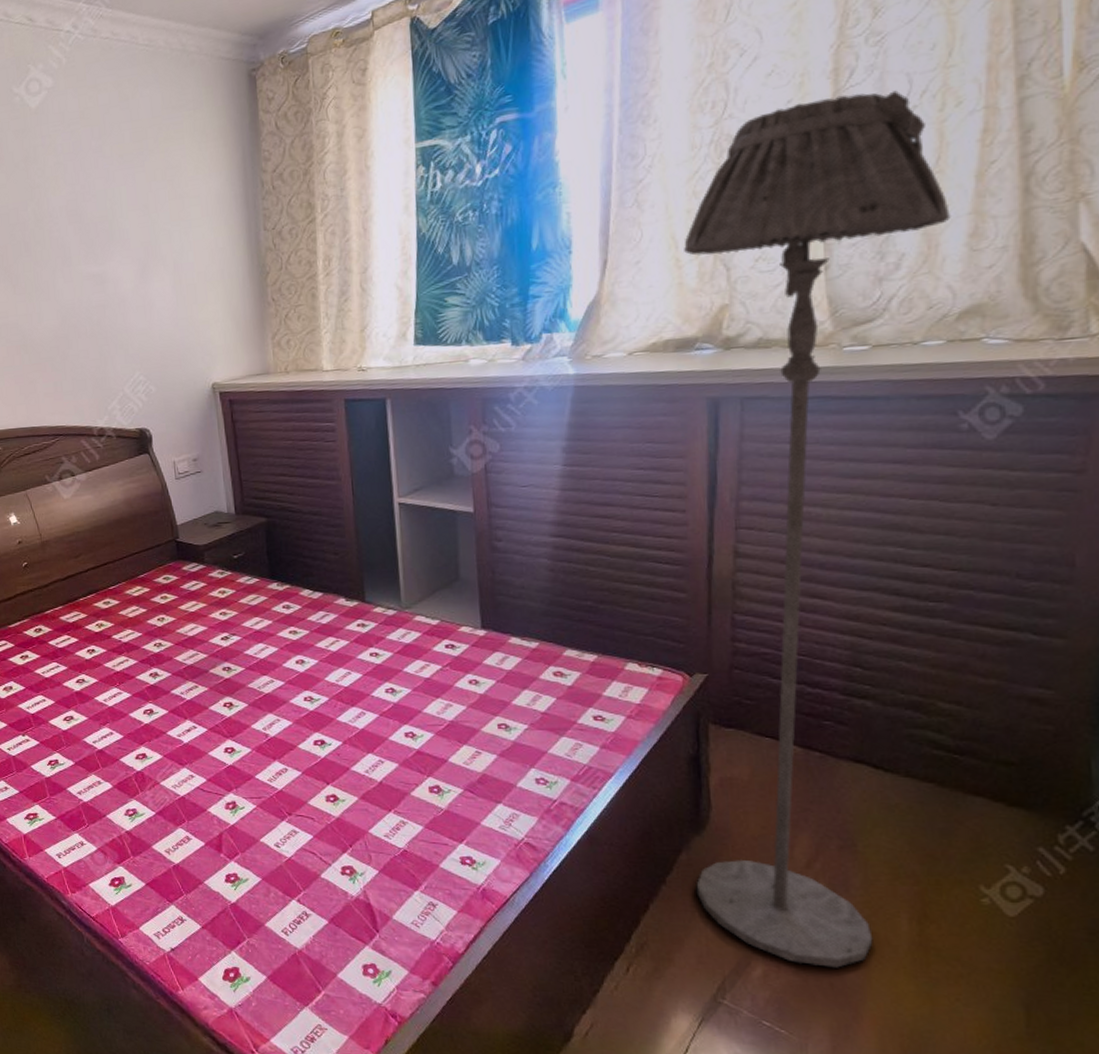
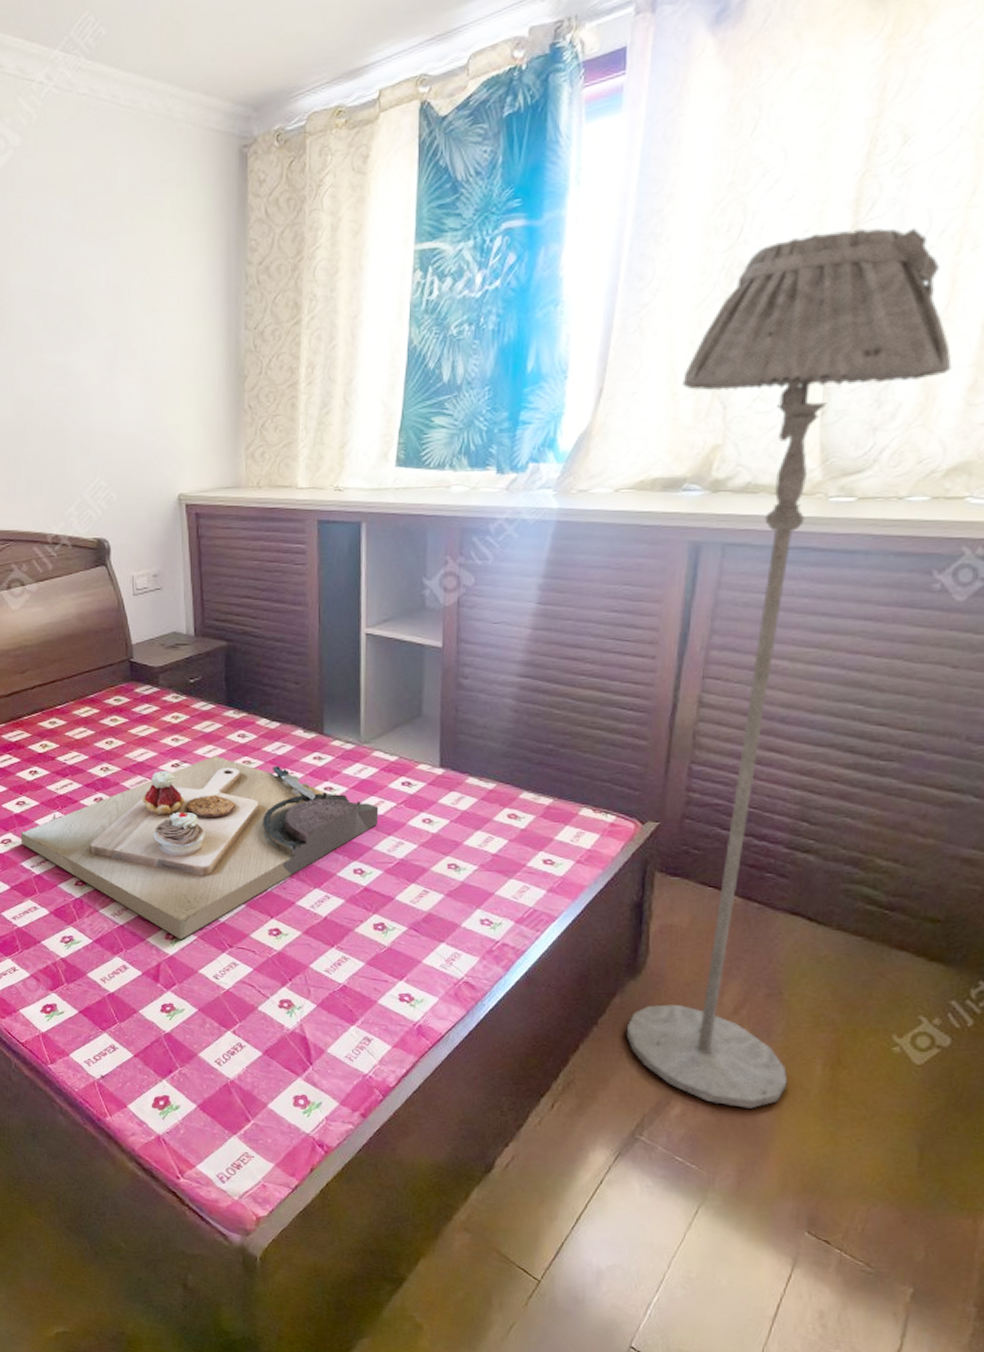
decorative tray: none [81,626,426,810] -> present [20,755,379,940]

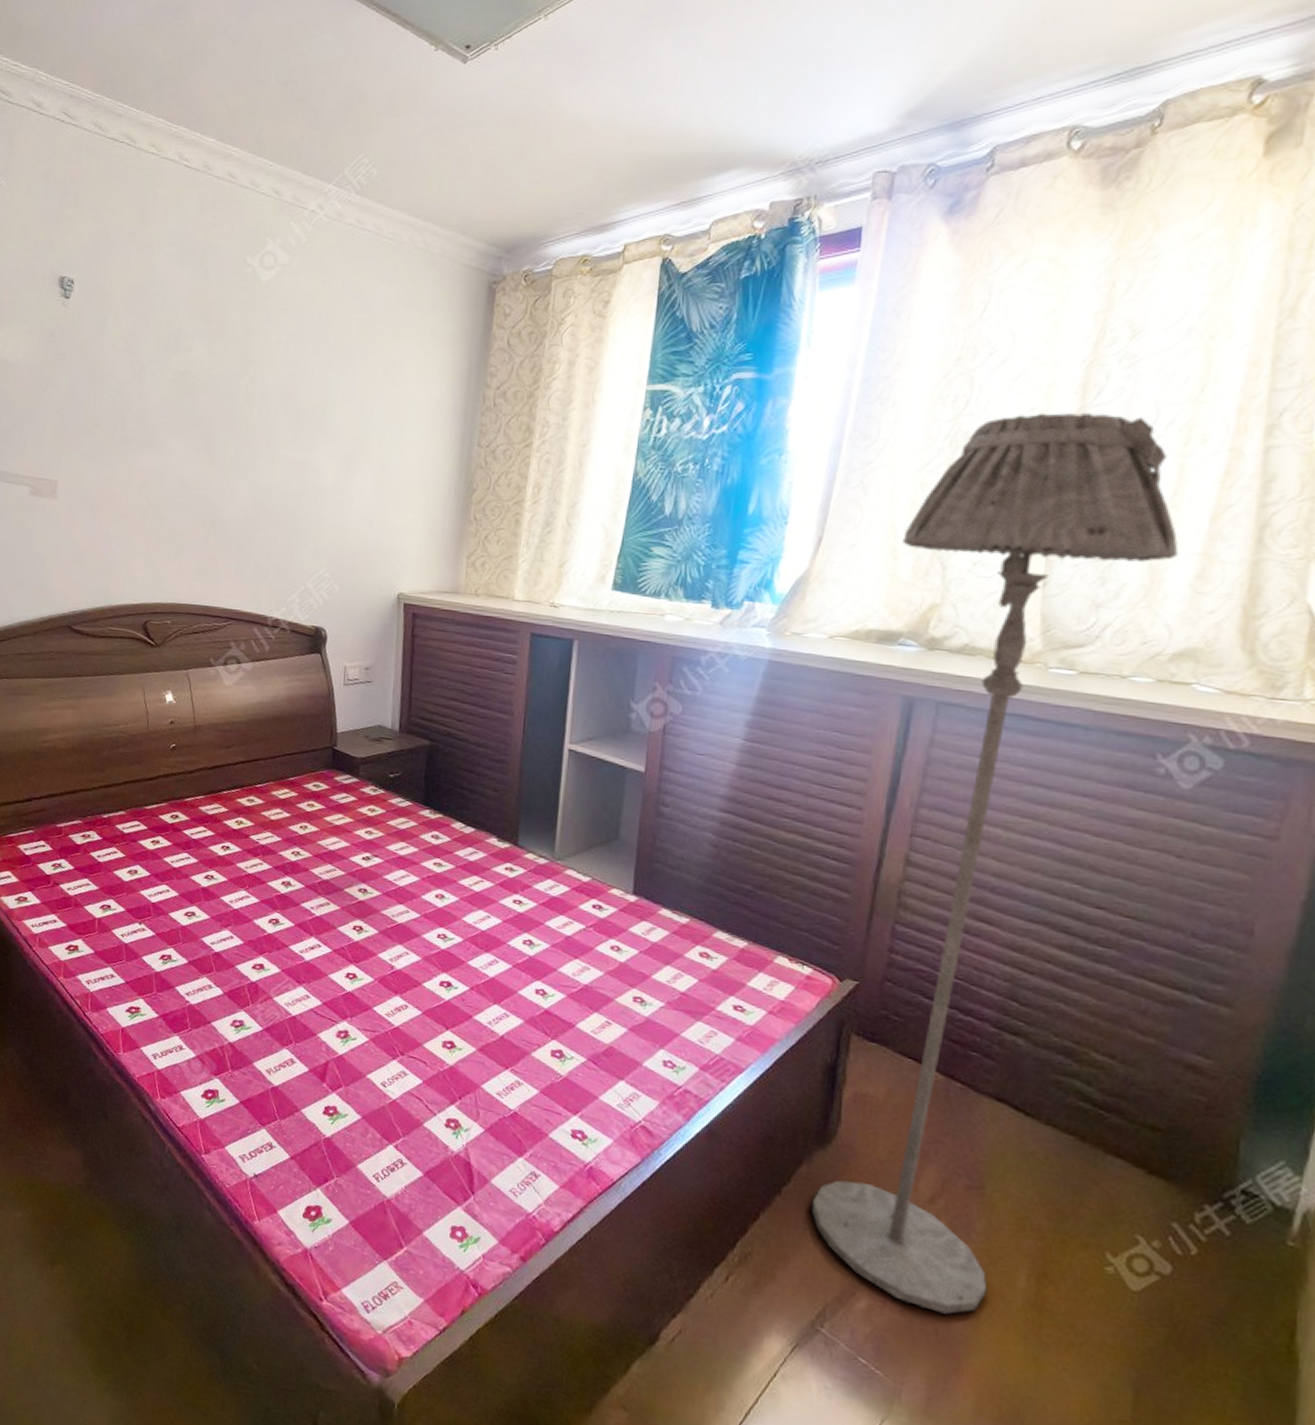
decorative tray: present [20,755,379,940] -> none [204,853,567,1041]

